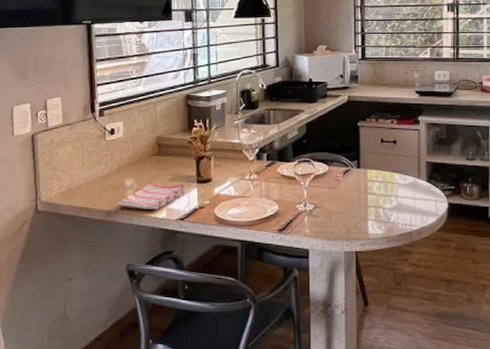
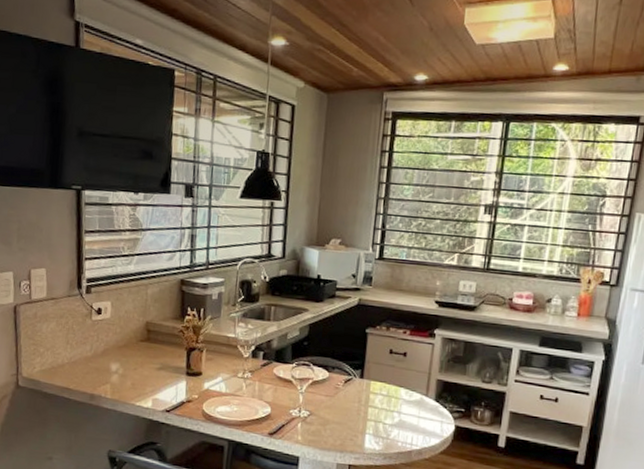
dish towel: present [117,182,185,211] -> none [101,369,173,399]

